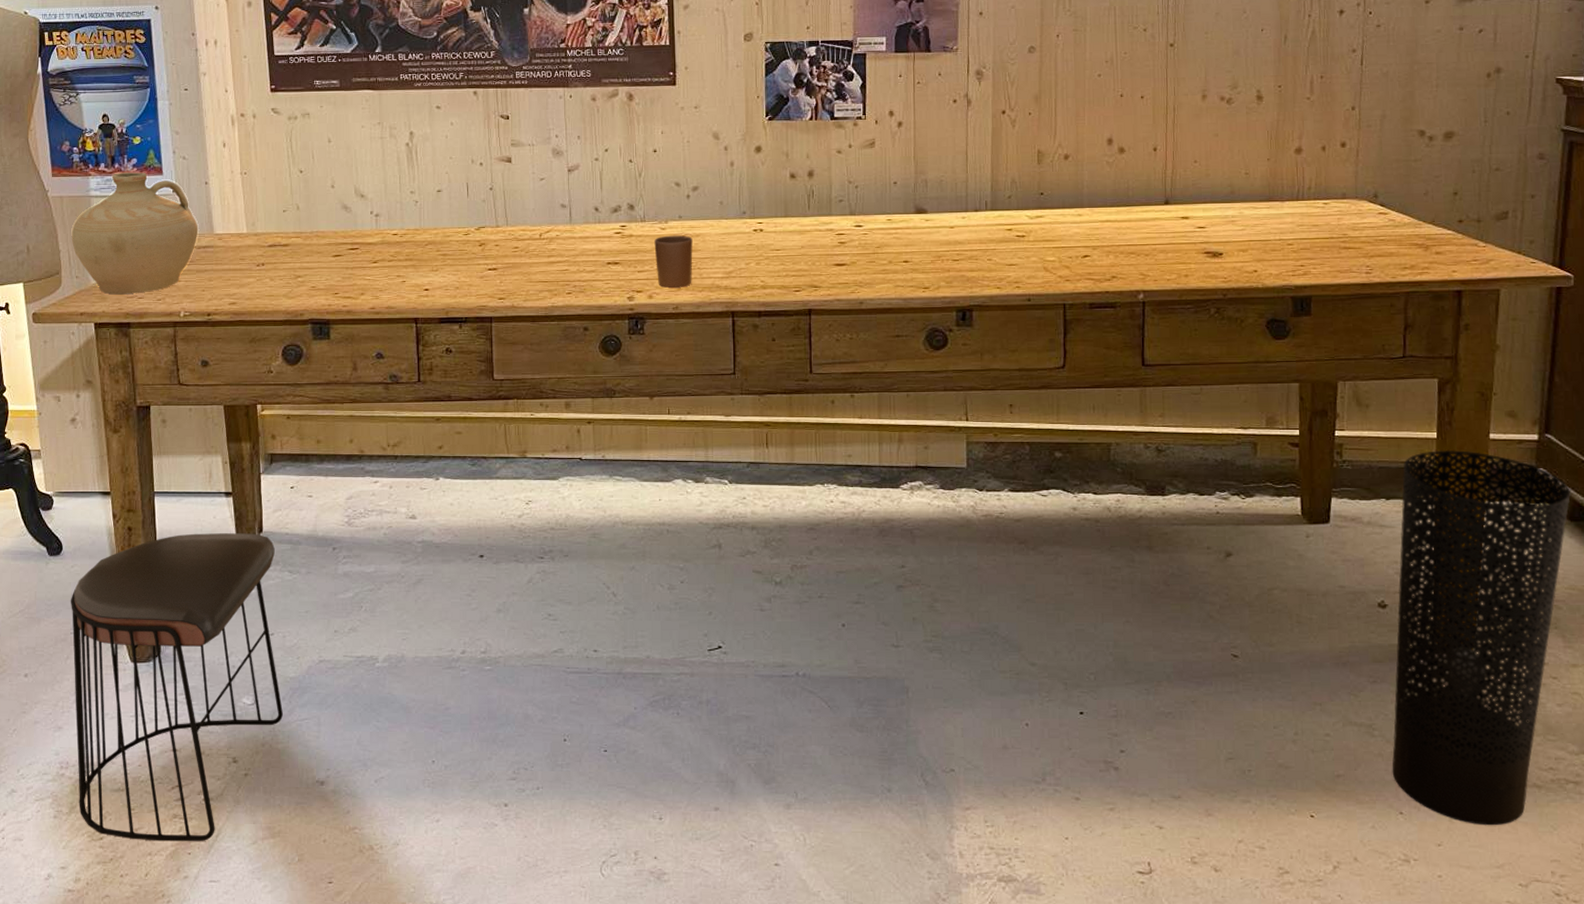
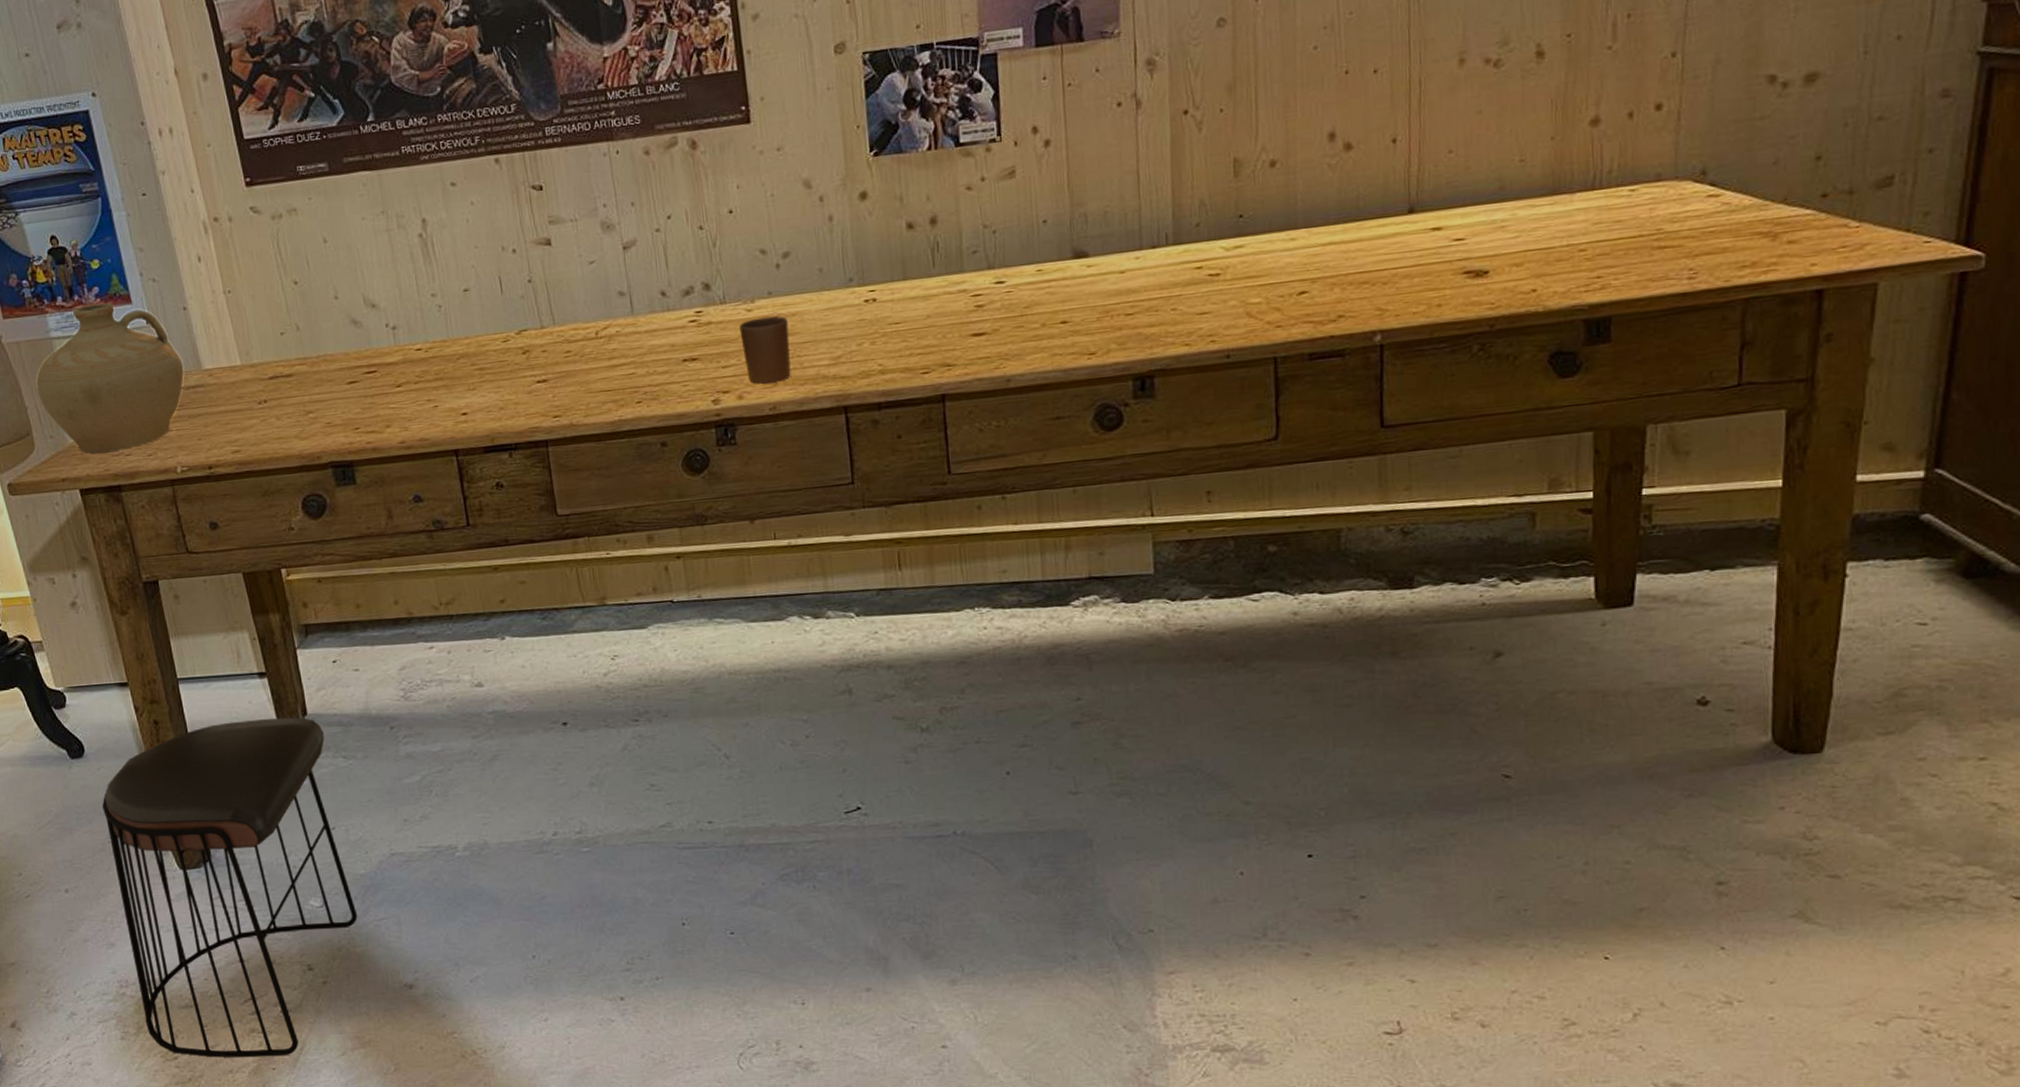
umbrella stand: present [1392,449,1571,825] -> none [1711,500,1968,956]

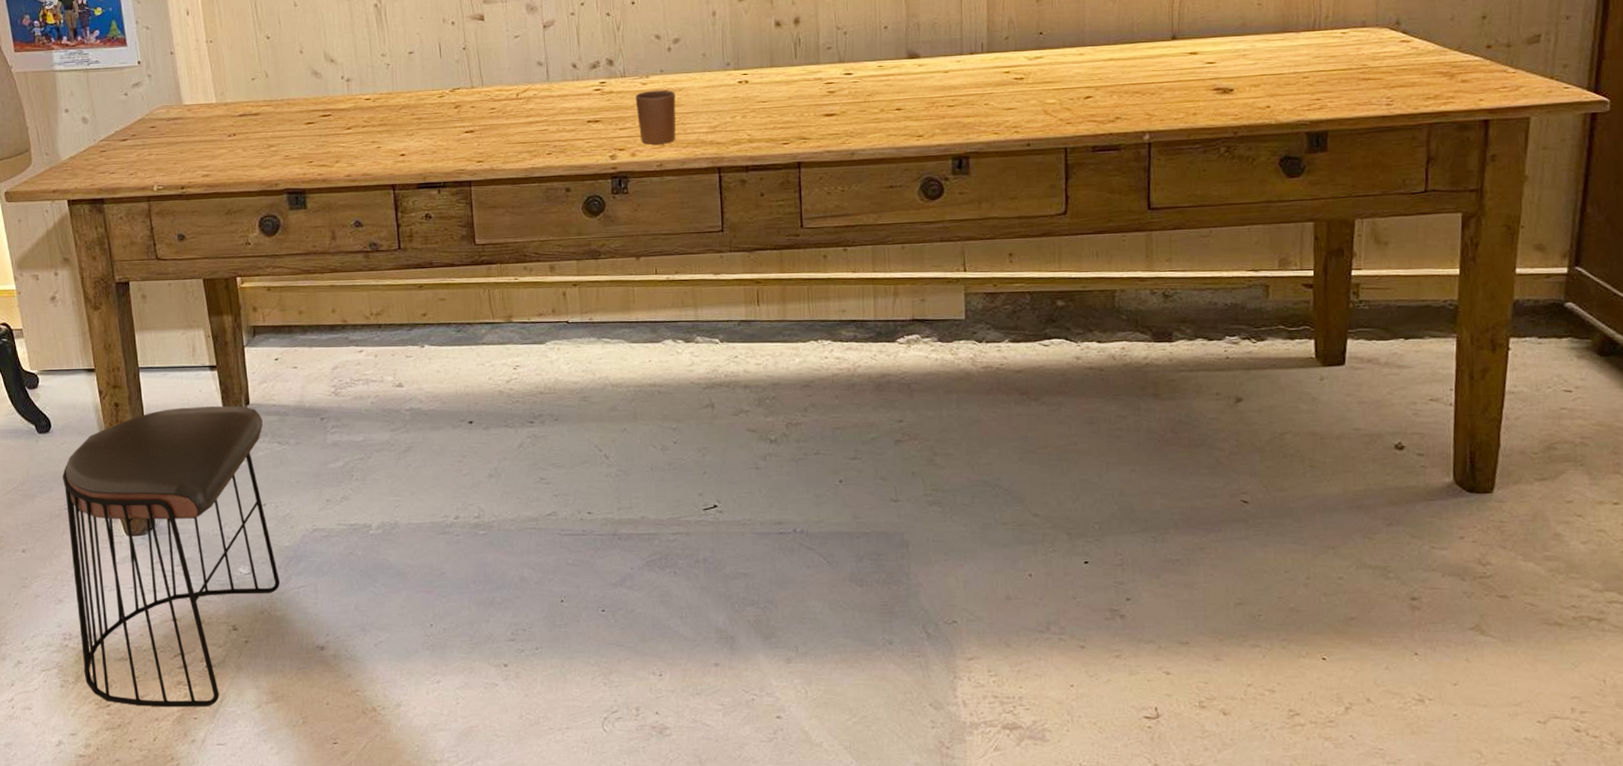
ceramic jug: present [36,303,184,453] -> none [38,44,167,170]

